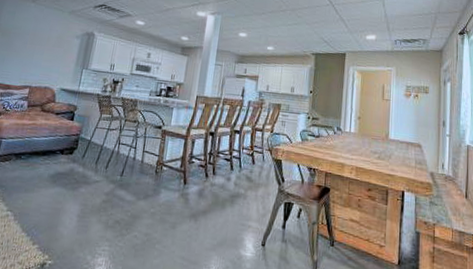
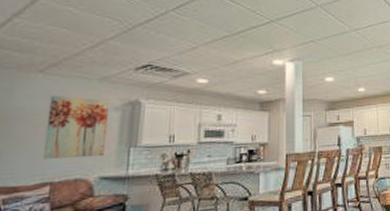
wall art: none [27,21,74,73] -> present [42,95,109,159]

